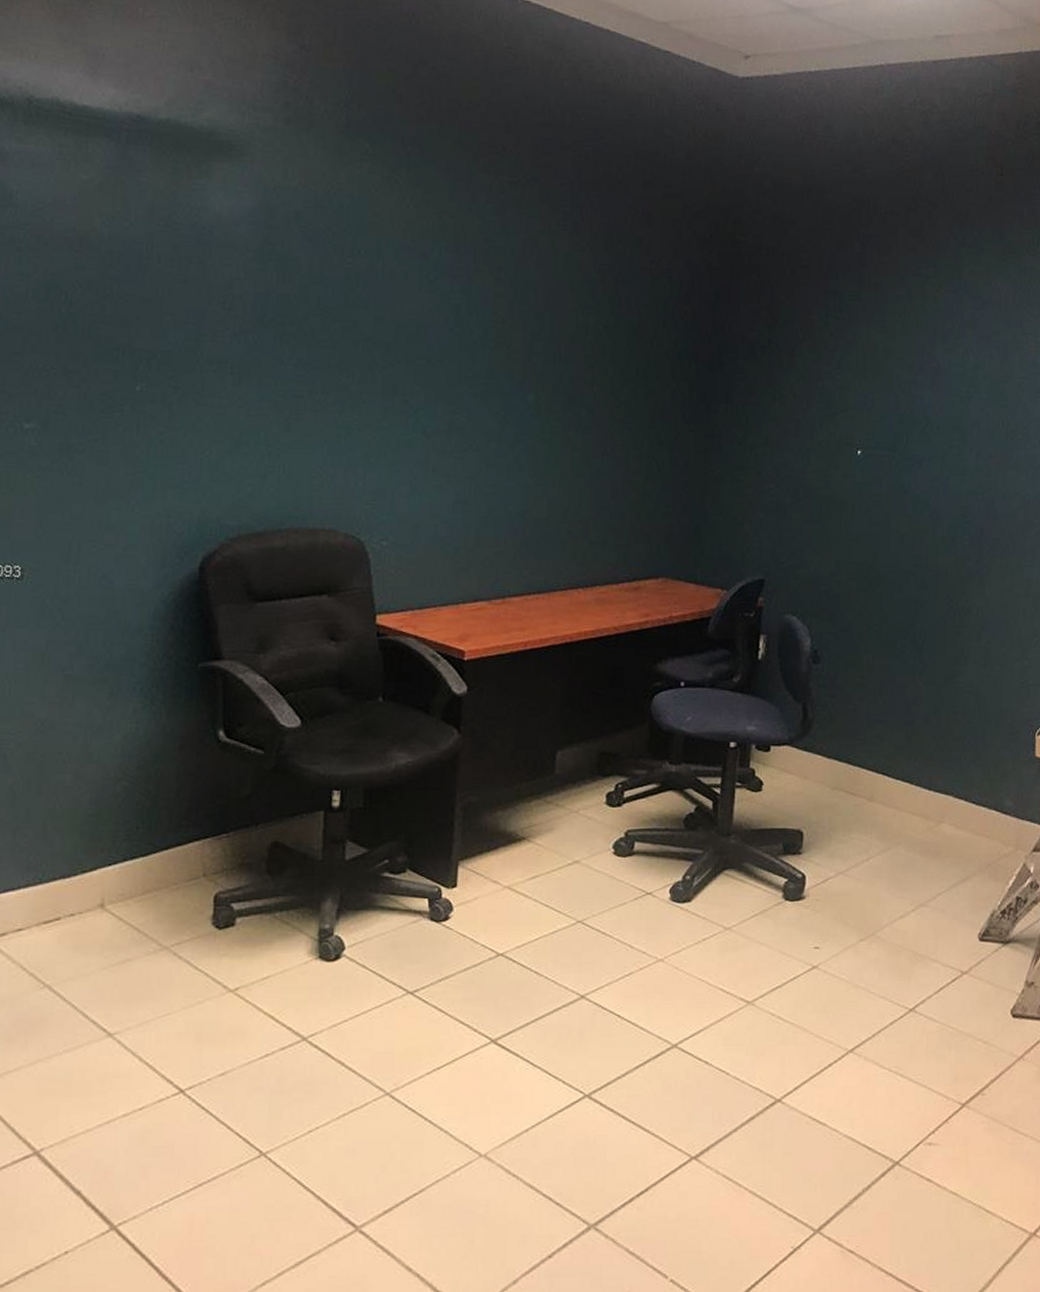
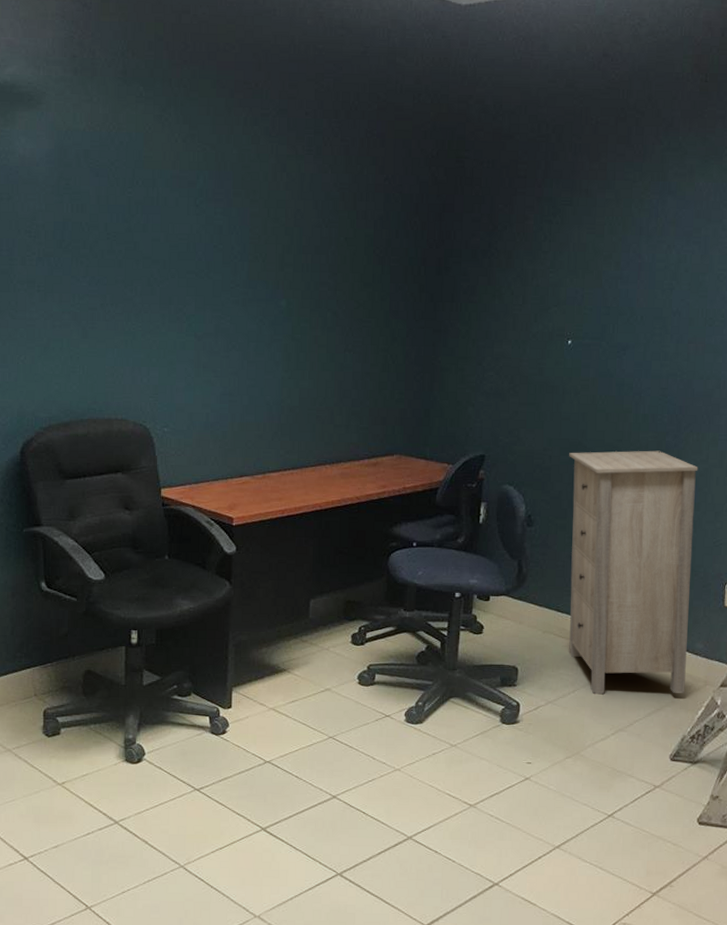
storage cabinet: none [860,577,1003,863] -> present [569,450,698,695]

